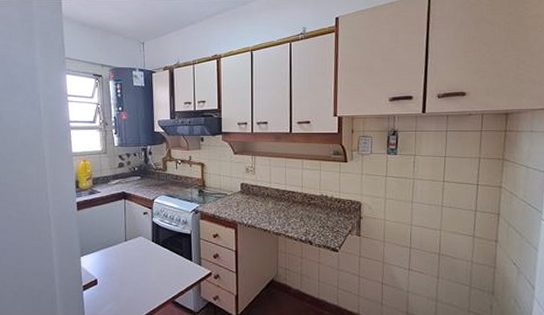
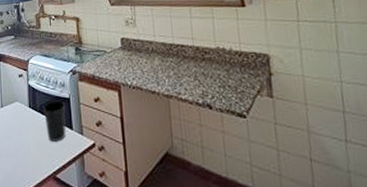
cup: none [166,236,186,271] -> present [44,100,66,142]

